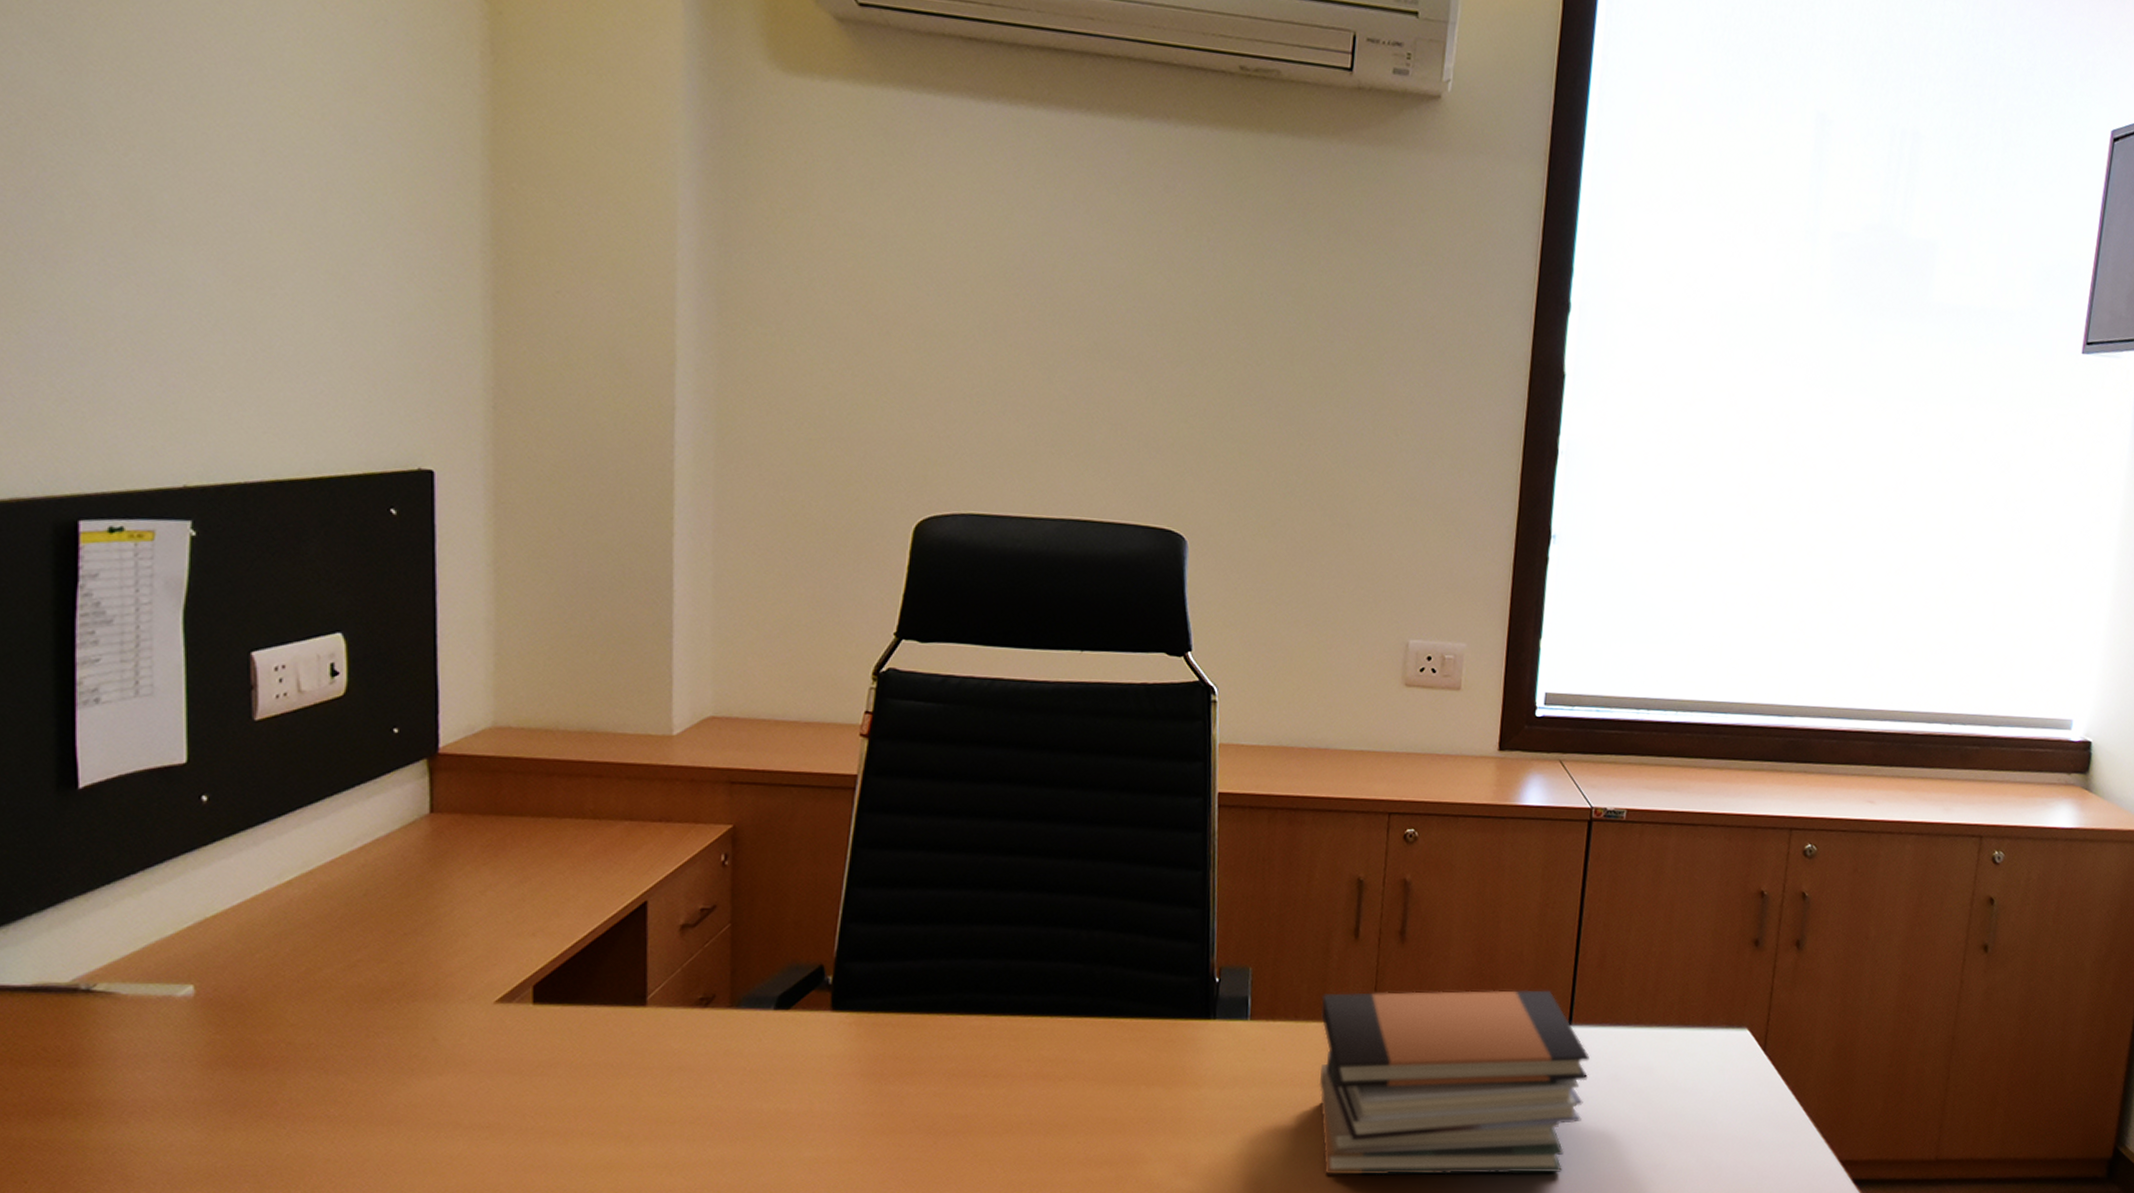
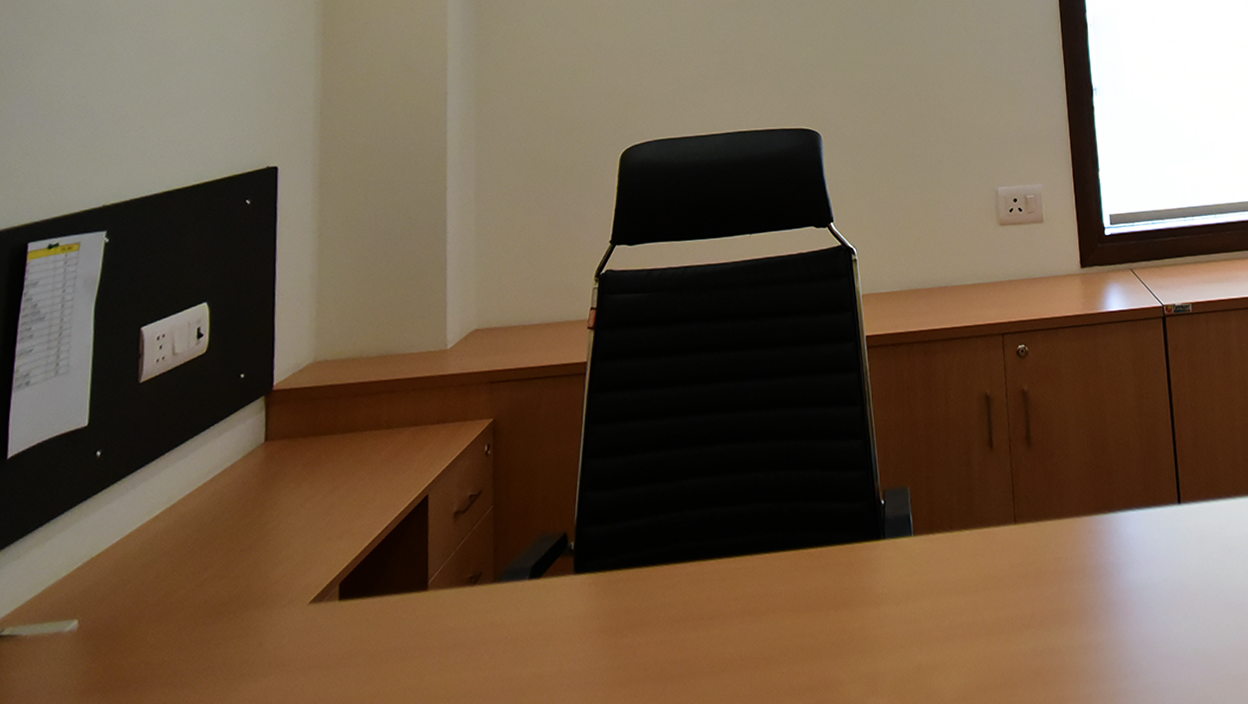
book stack: present [1318,989,1589,1175] -> none [969,473,1205,677]

